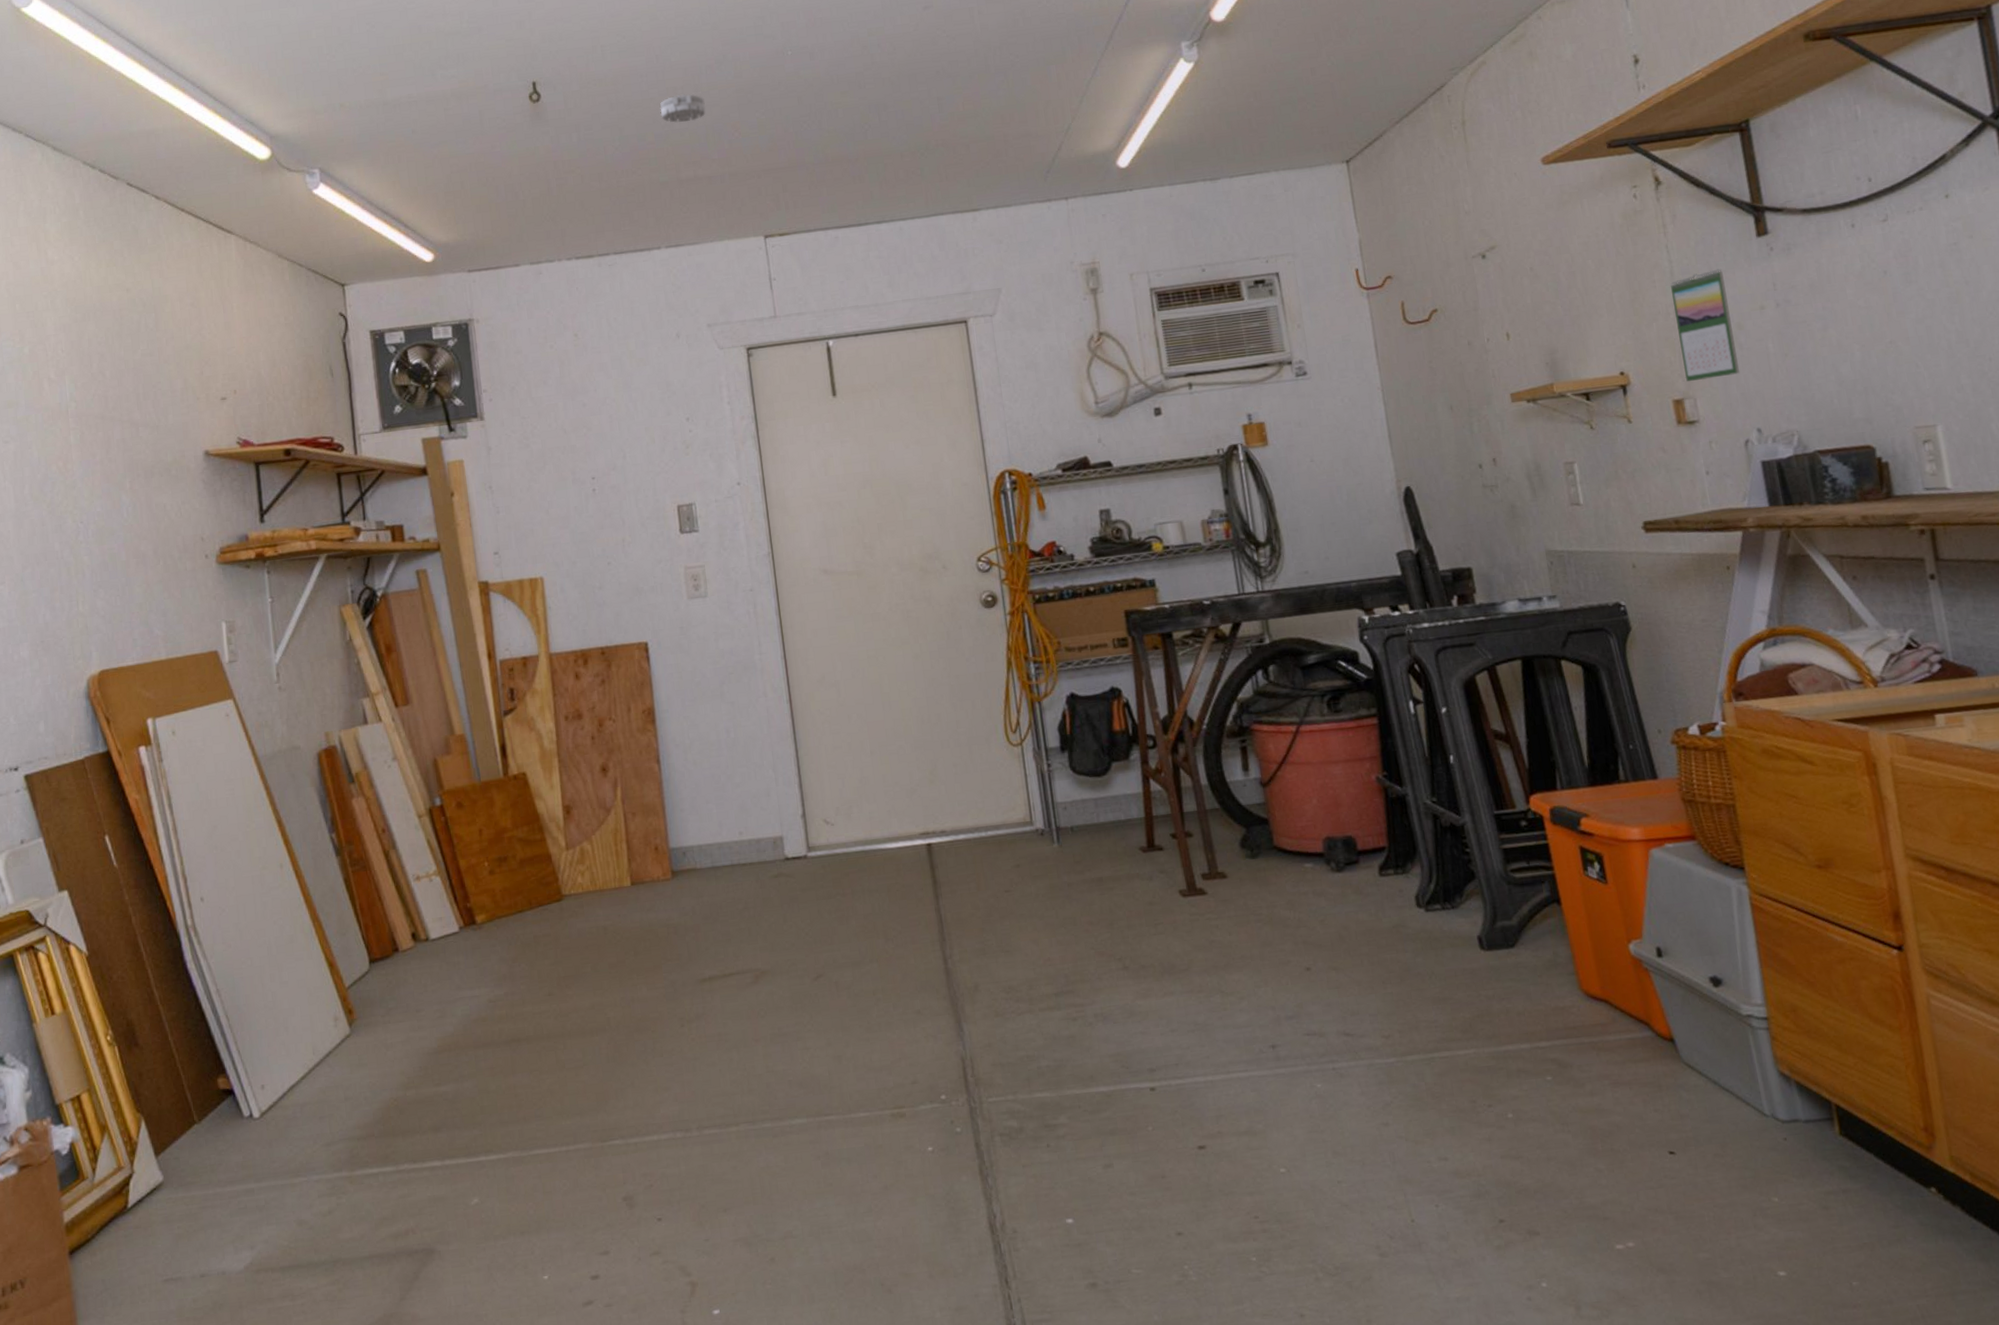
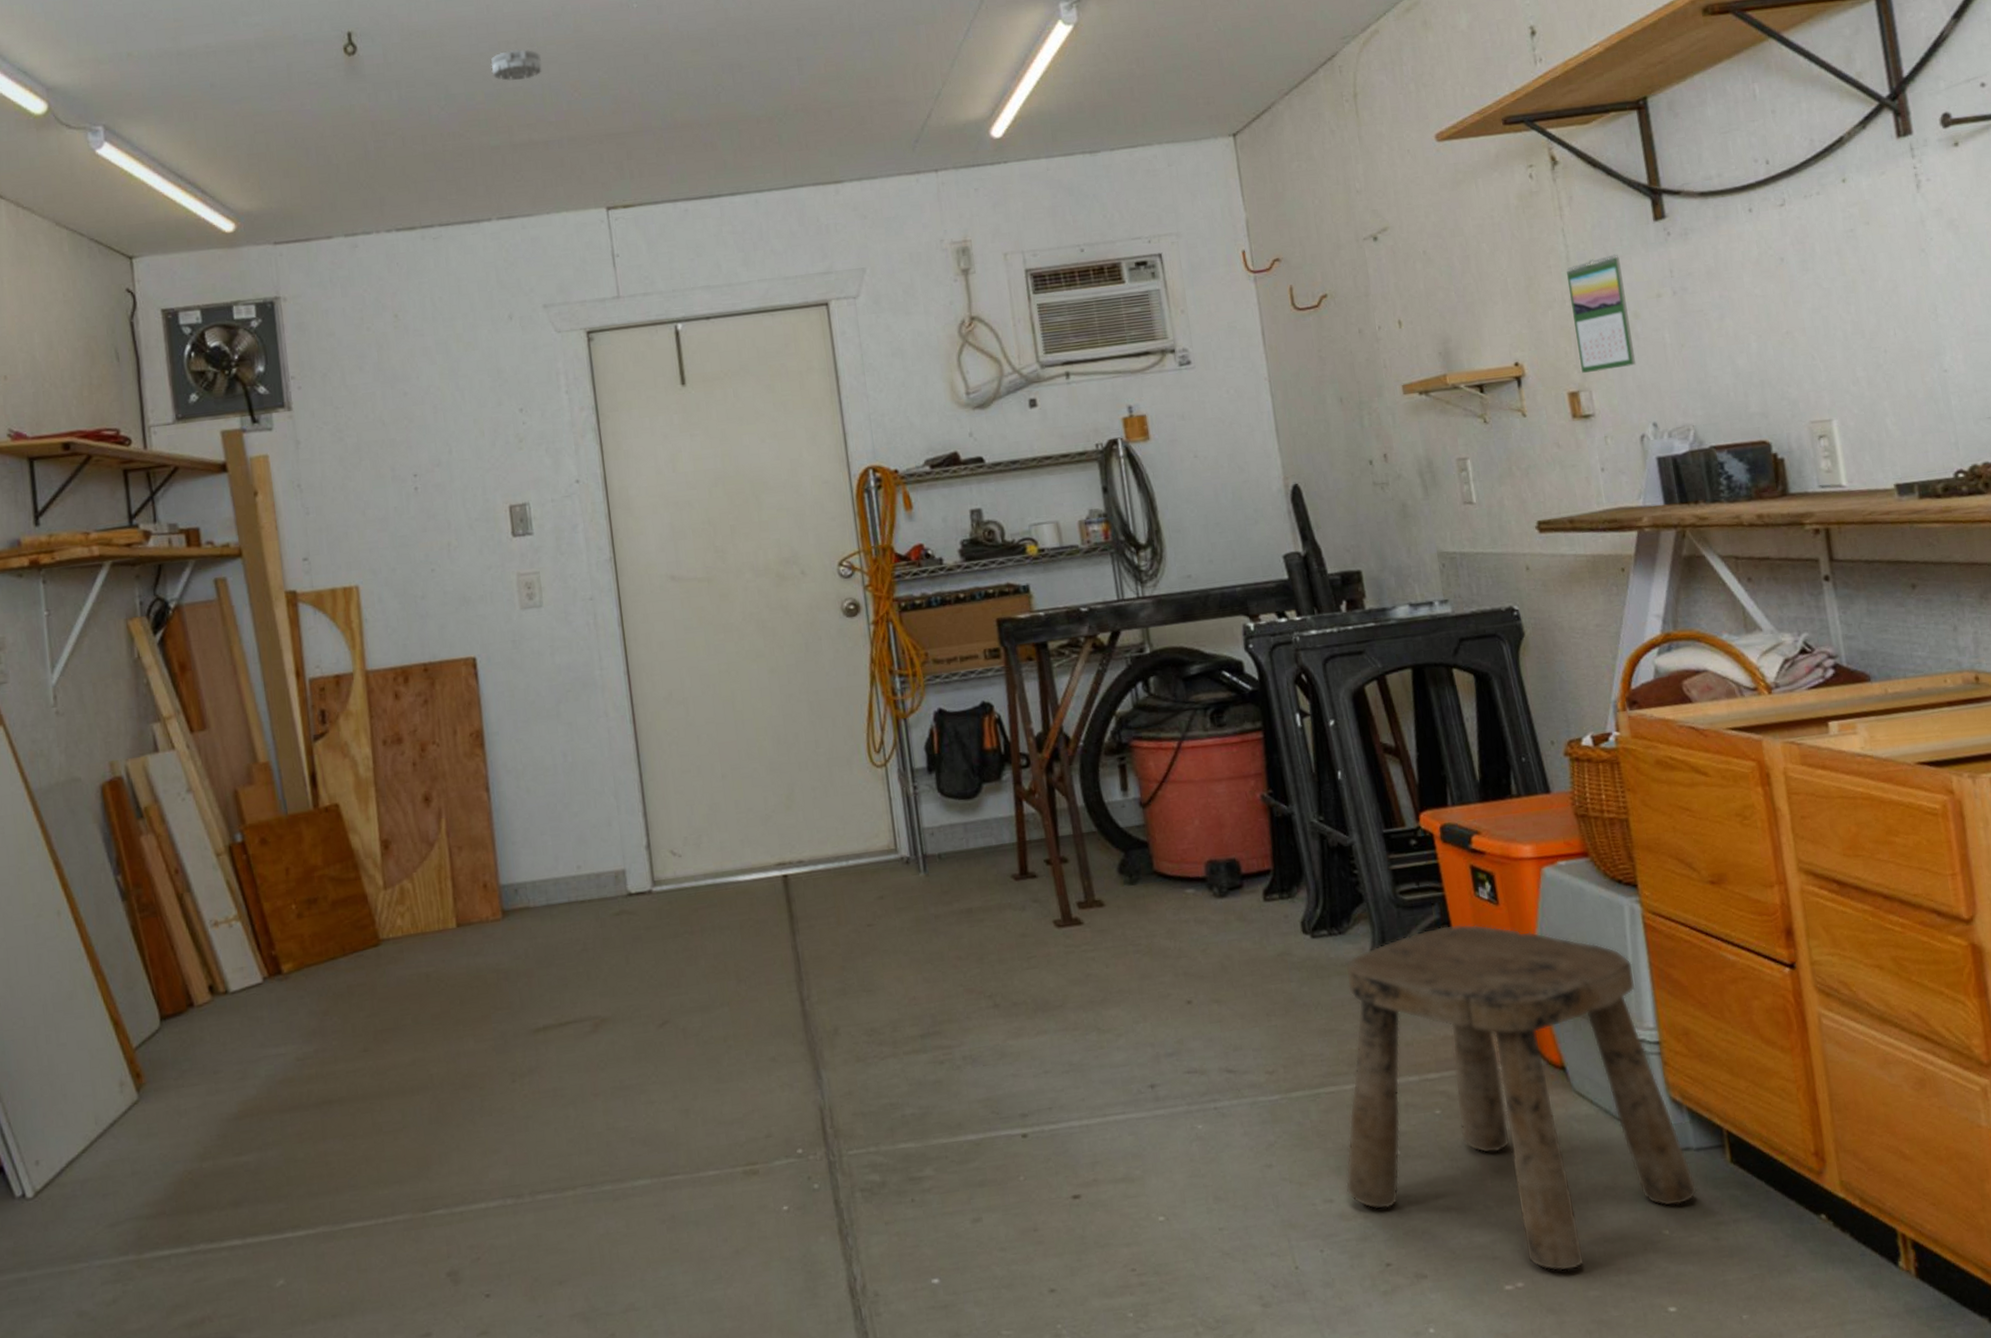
stool: none [1458,901,1807,1234] -> present [1345,924,1698,1272]

